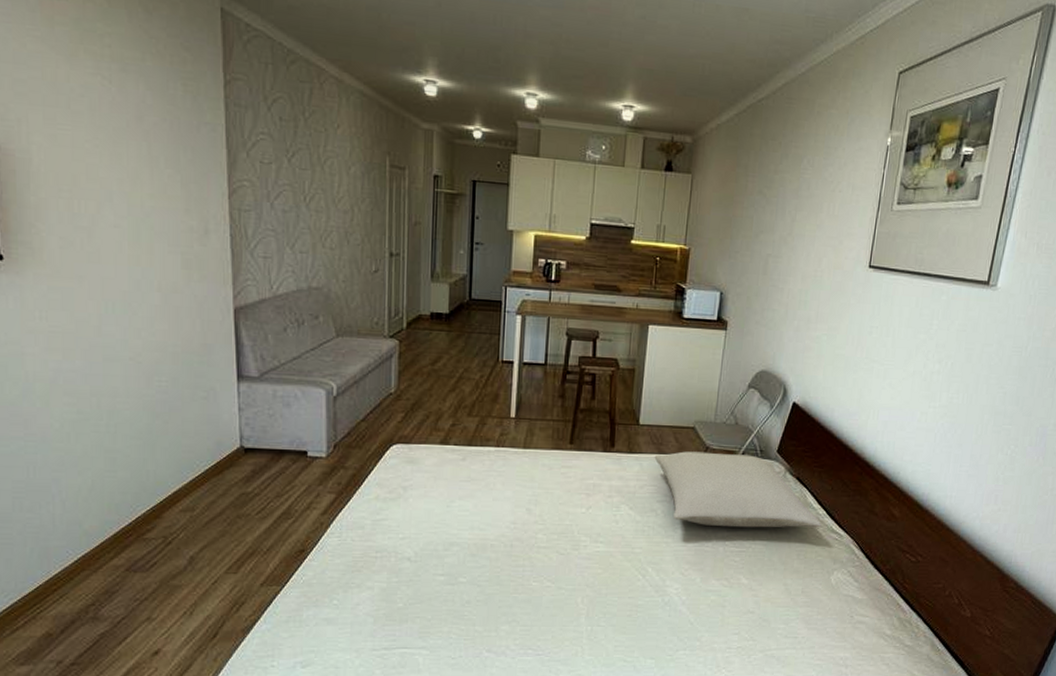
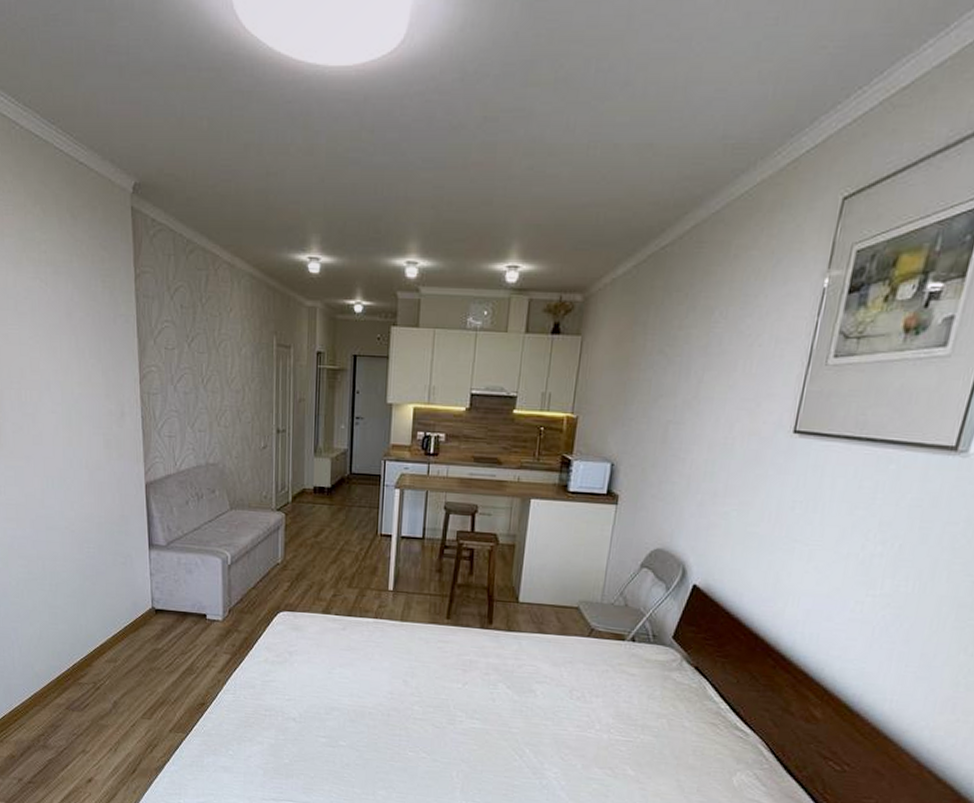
pillow: present [654,451,822,528] -> none [534,632,724,724]

